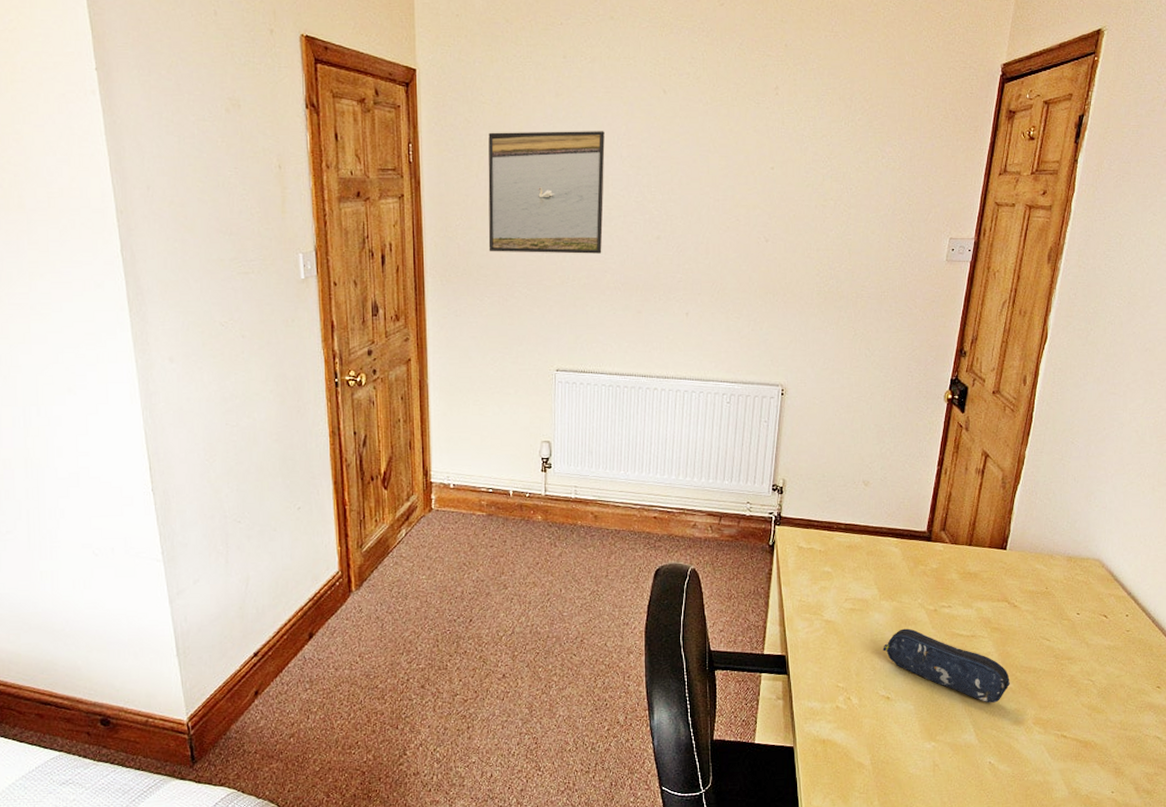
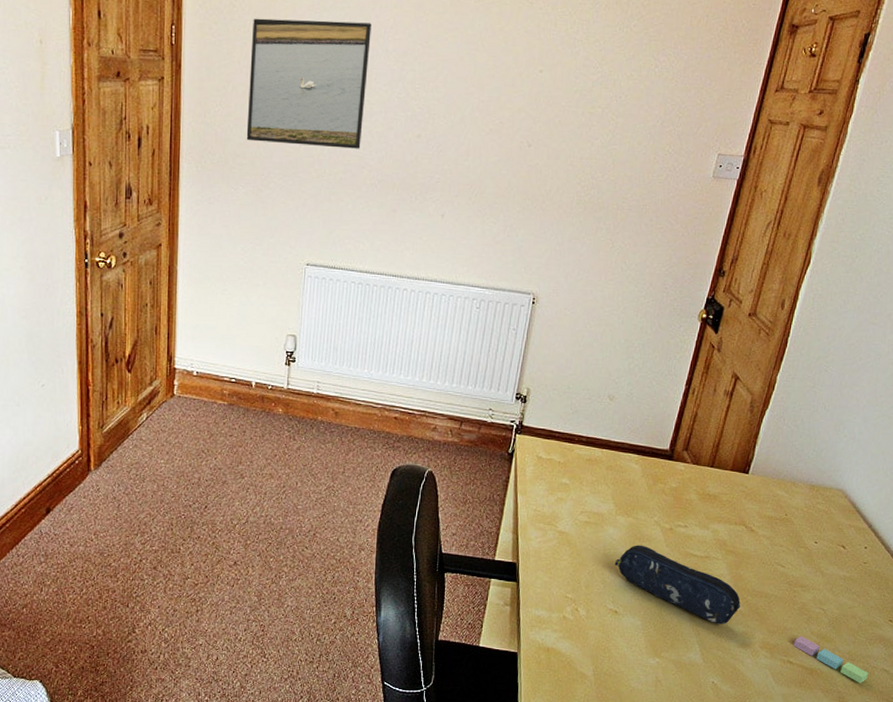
sticky notes: none [1065,709,1142,753] -> present [793,636,869,684]

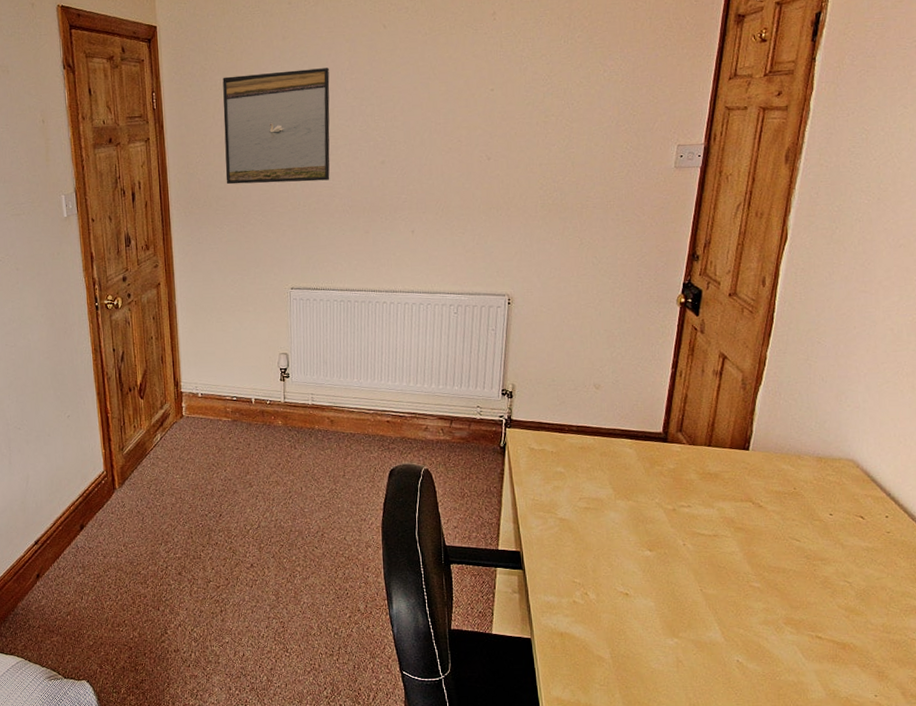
pencil case: present [614,545,740,624] -> none [619,527,757,602]
sticky notes: present [793,636,869,684] -> none [820,610,909,657]

